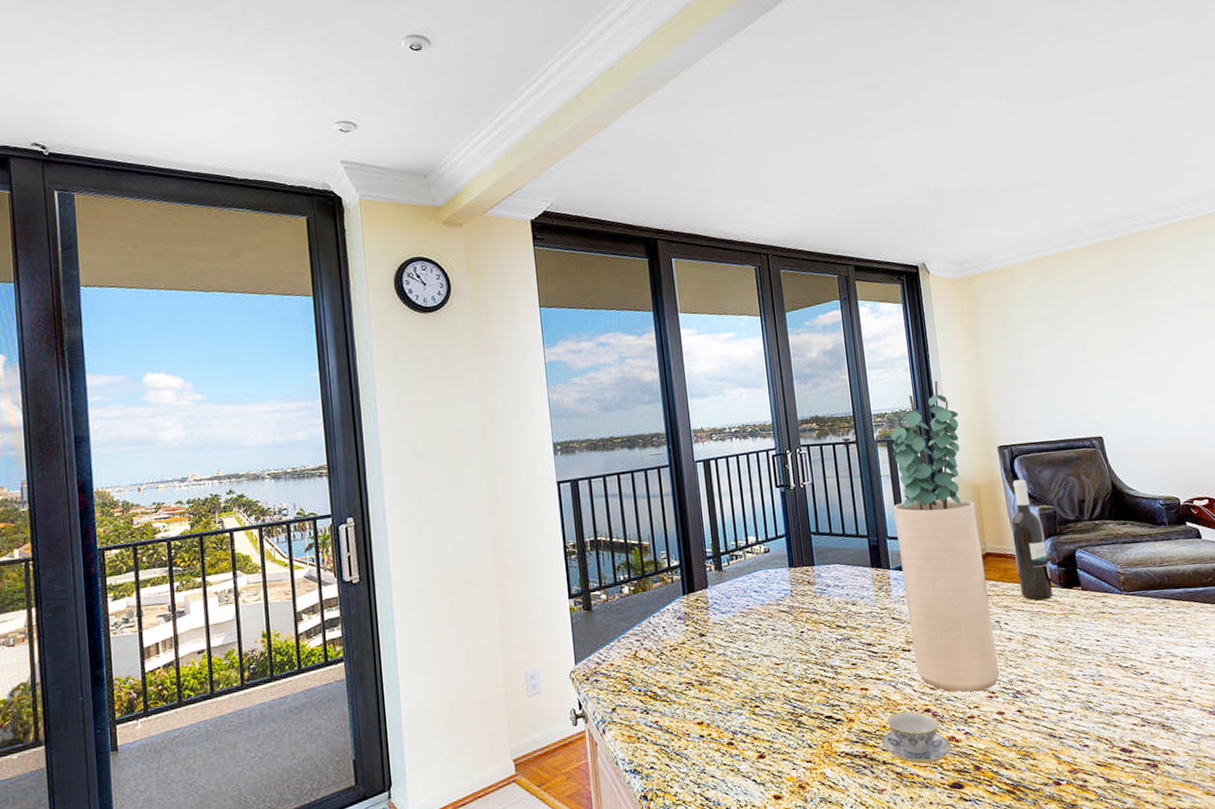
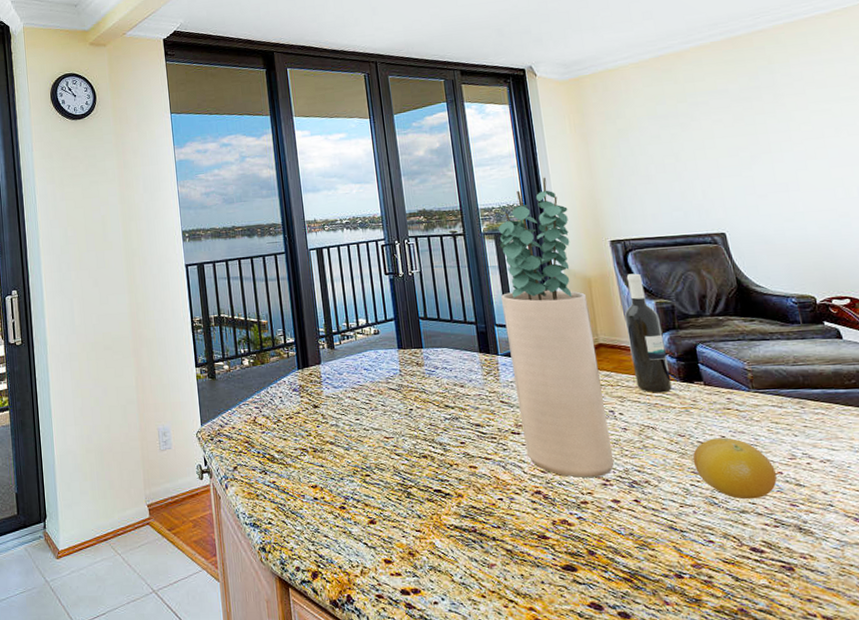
teacup: present [881,711,952,764] -> none [490,491,564,543]
fruit: none [1071,641,1144,702] -> present [692,437,777,500]

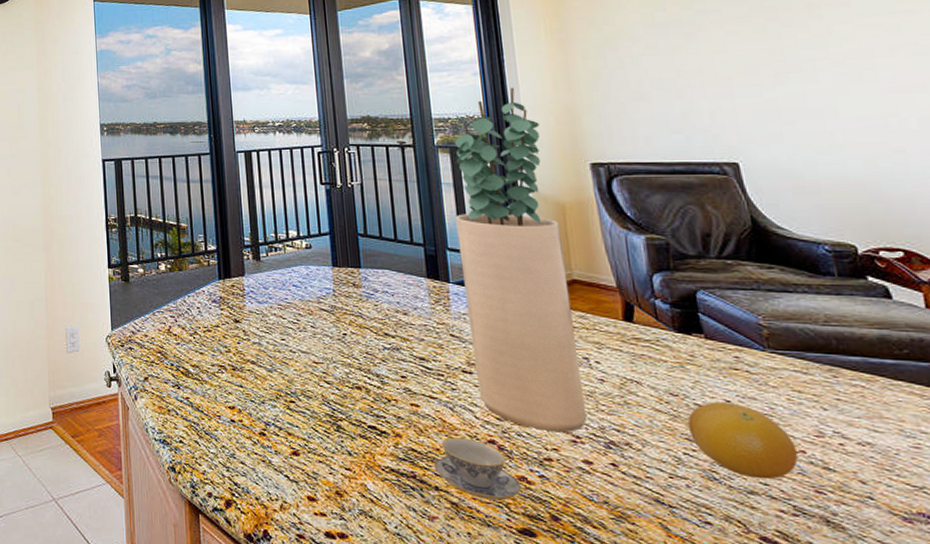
teacup: none [490,491,564,543] -> present [433,437,522,501]
wine bottle: present [624,273,672,393] -> none [605,202,664,343]

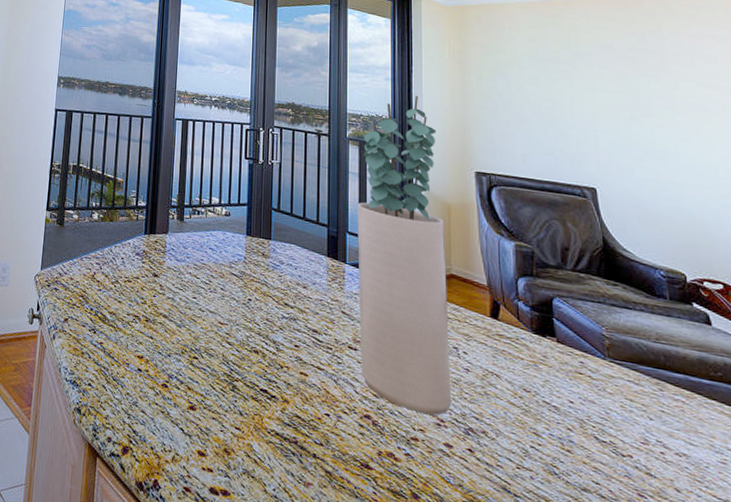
teacup: present [433,437,522,501] -> none [314,408,389,474]
fruit: present [687,401,798,480] -> none [536,401,626,479]

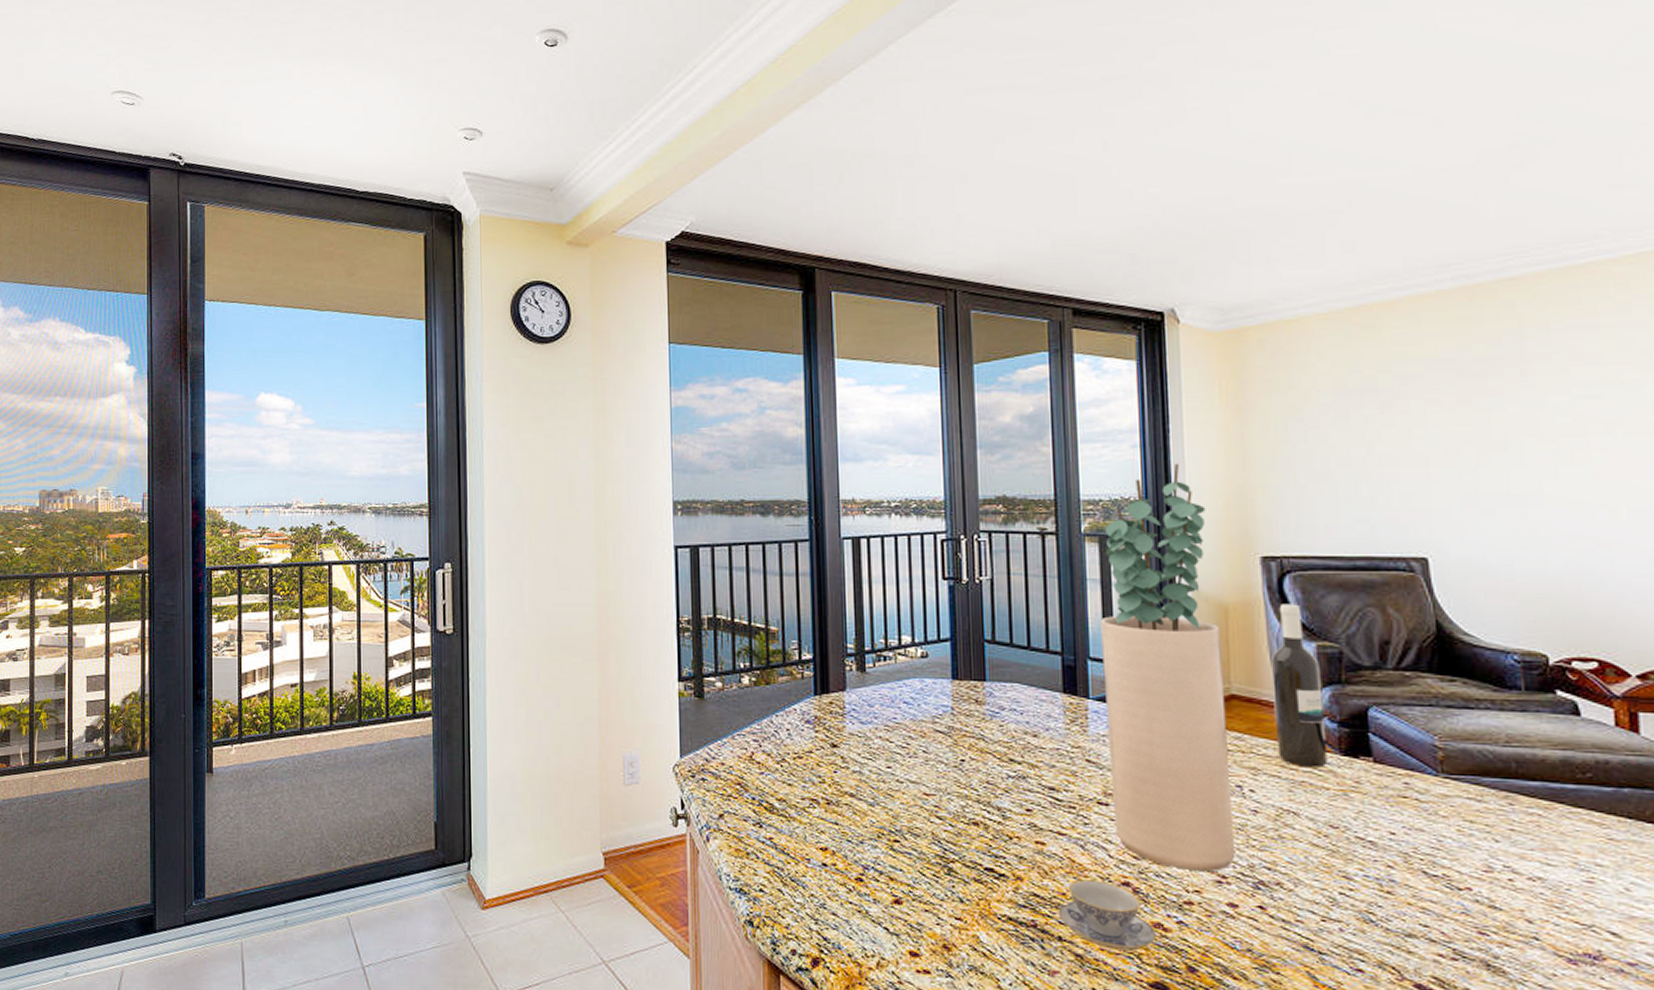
teacup: none [314,408,389,474] -> present [1058,879,1157,951]
wine bottle: none [480,209,523,341] -> present [1270,604,1328,768]

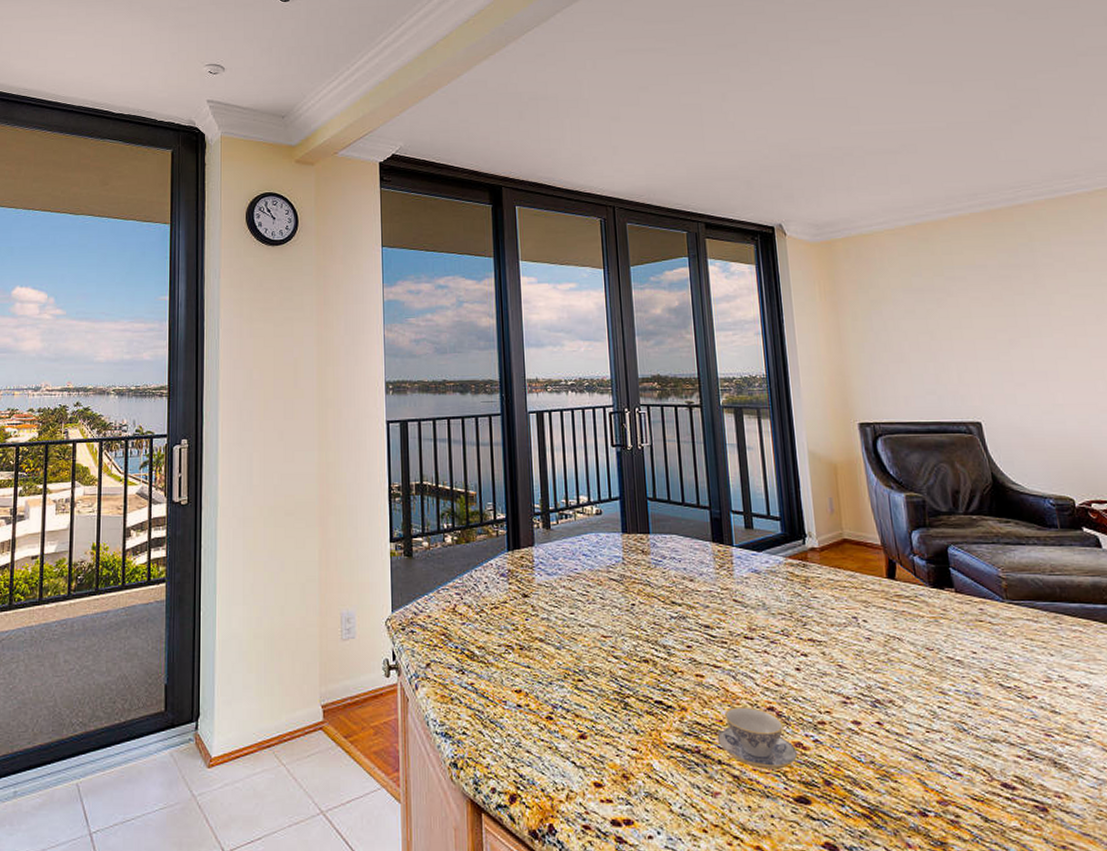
vase: present [1101,463,1236,871] -> none [738,347,856,693]
wine bottle: present [1270,604,1328,768] -> none [871,461,921,599]

